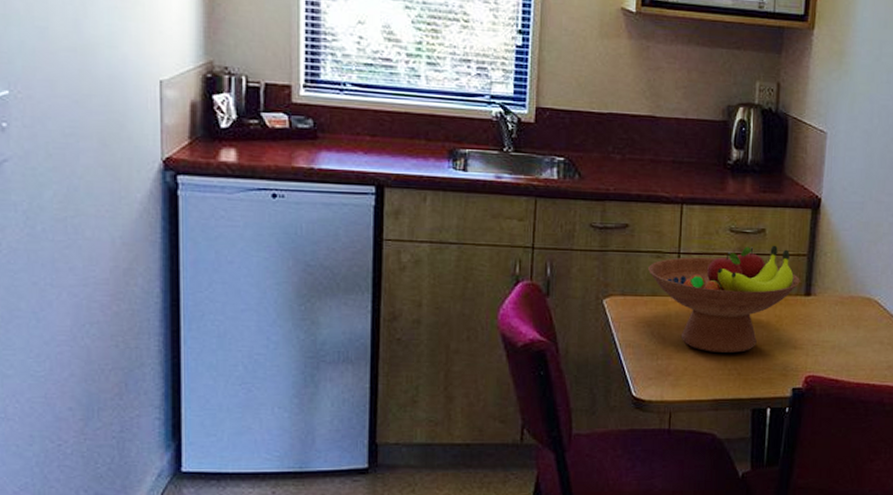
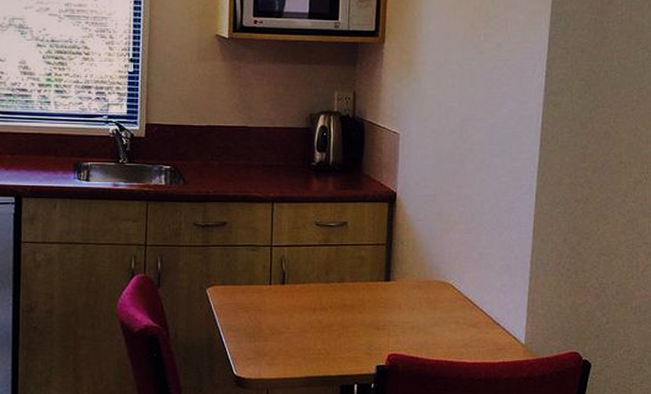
fruit bowl: present [648,245,800,353] -> none [245,236,380,334]

